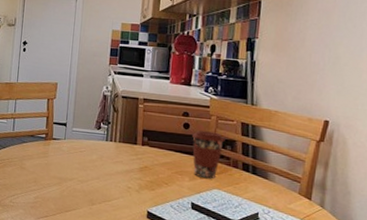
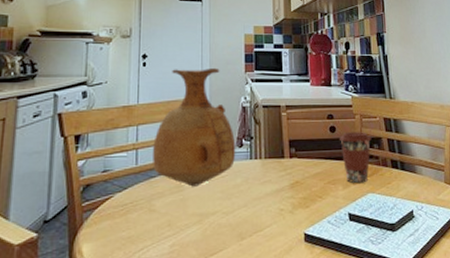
vase: none [26,56,95,156] -> present [153,67,236,187]

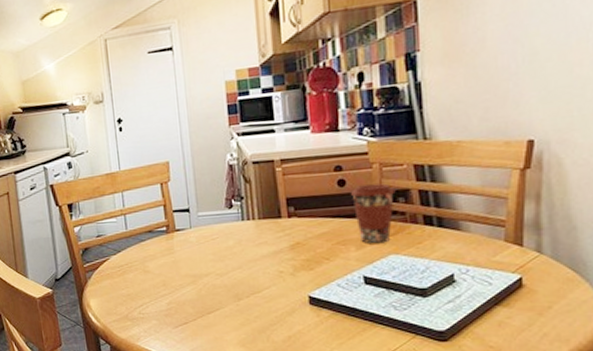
vase: present [153,67,236,187] -> none [139,124,226,249]

